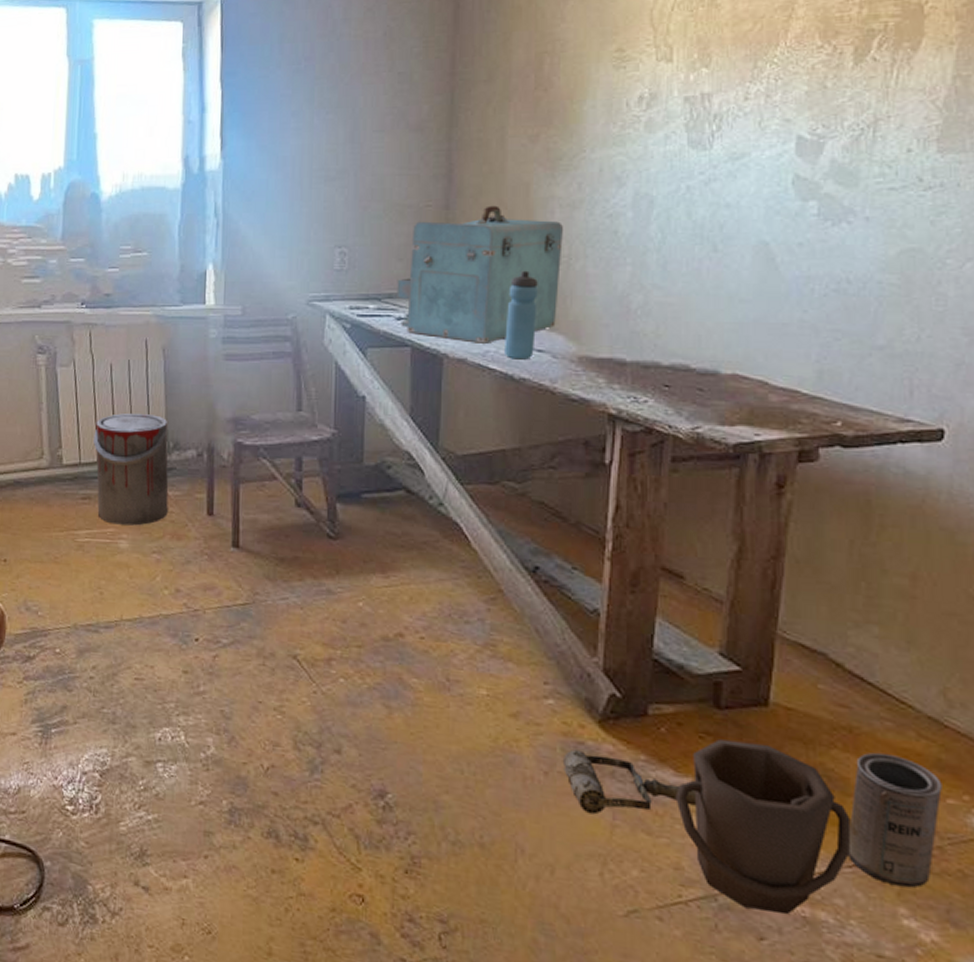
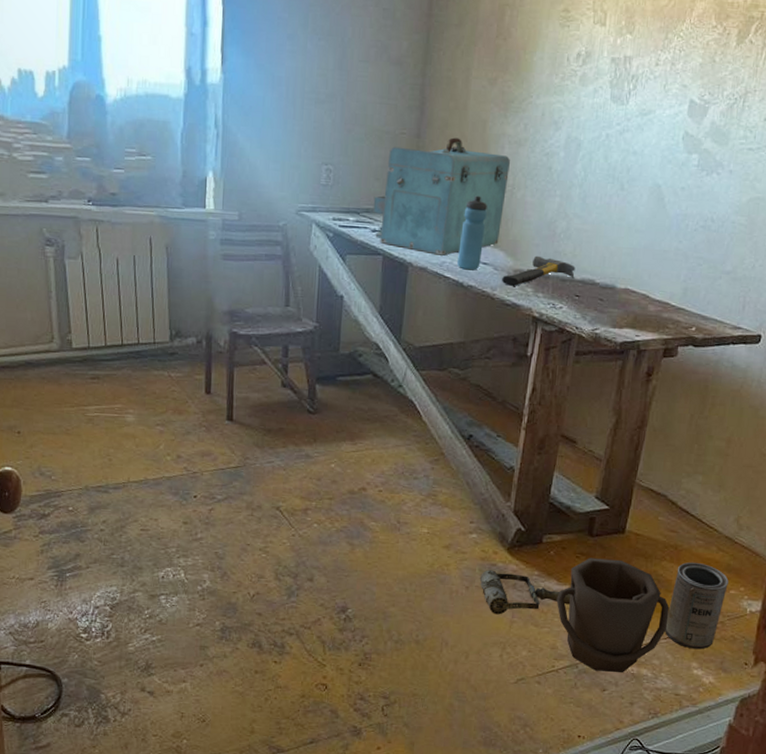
paint can: present [93,412,169,526] -> none [101,303,171,402]
hammer: none [564,338,661,377] -> present [502,255,576,286]

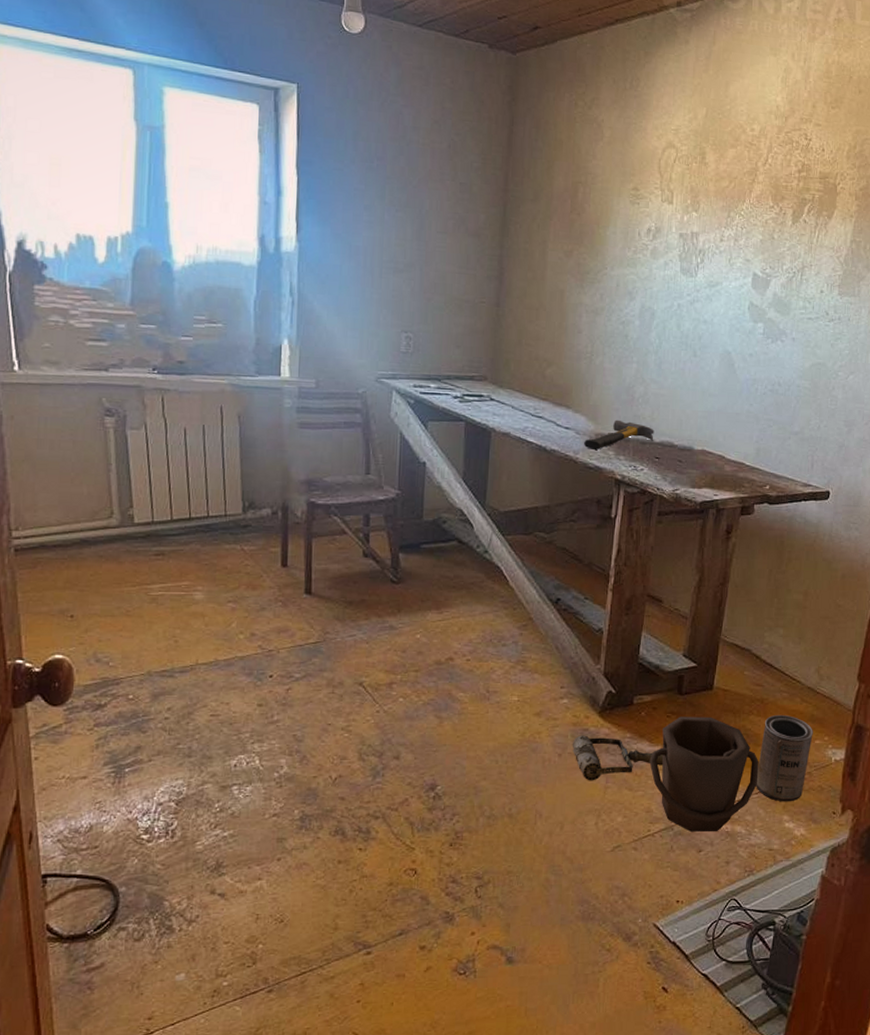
toolbox: present [373,137,510,256] -> none [454,306,588,421]
water bottle: present [457,195,488,271] -> none [540,362,568,435]

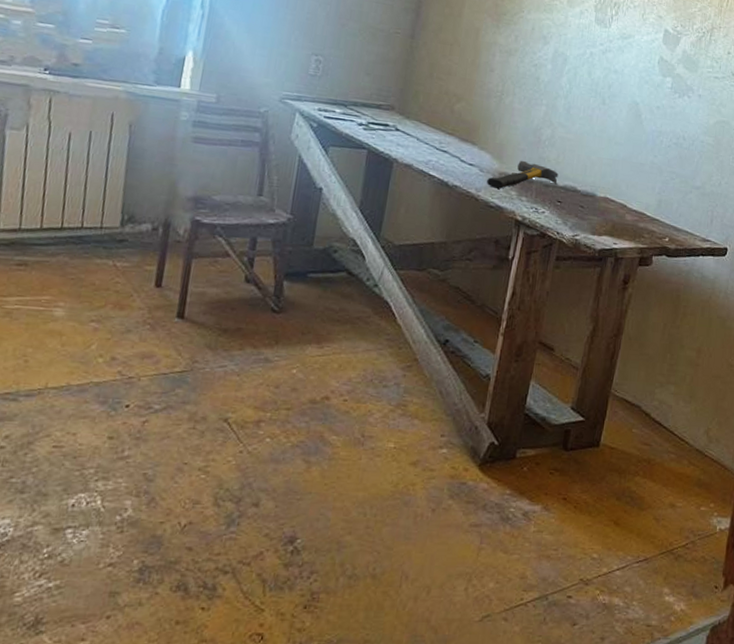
paint roller: present [572,735,664,781] -> none [447,489,544,541]
bucket: present [649,716,759,832] -> none [527,474,642,603]
paint can: present [756,714,813,802] -> none [637,477,699,573]

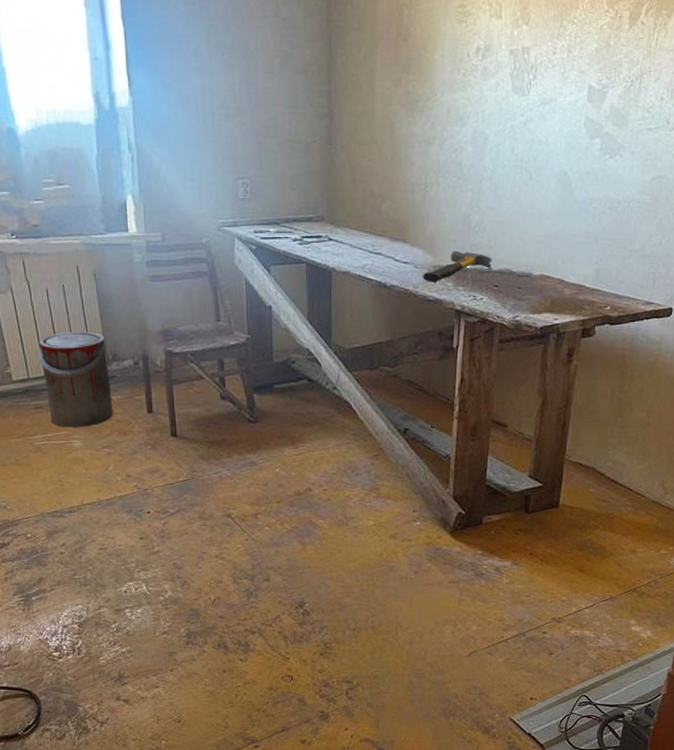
paint can: none [33,182,125,295] -> present [38,331,113,428]

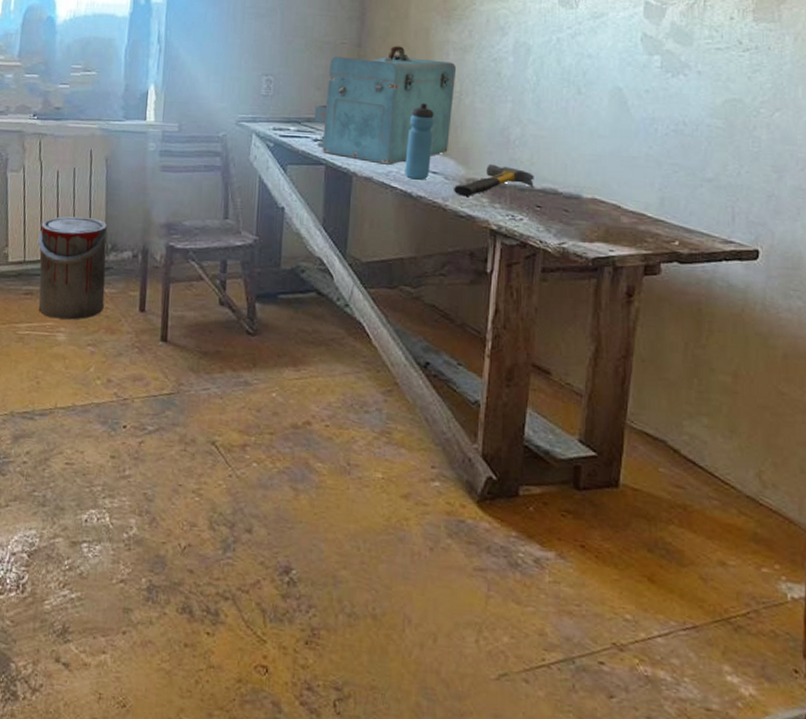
toolbox: none [292,141,421,258] -> present [314,46,456,165]
water bottle: none [378,197,404,270] -> present [405,103,435,180]

